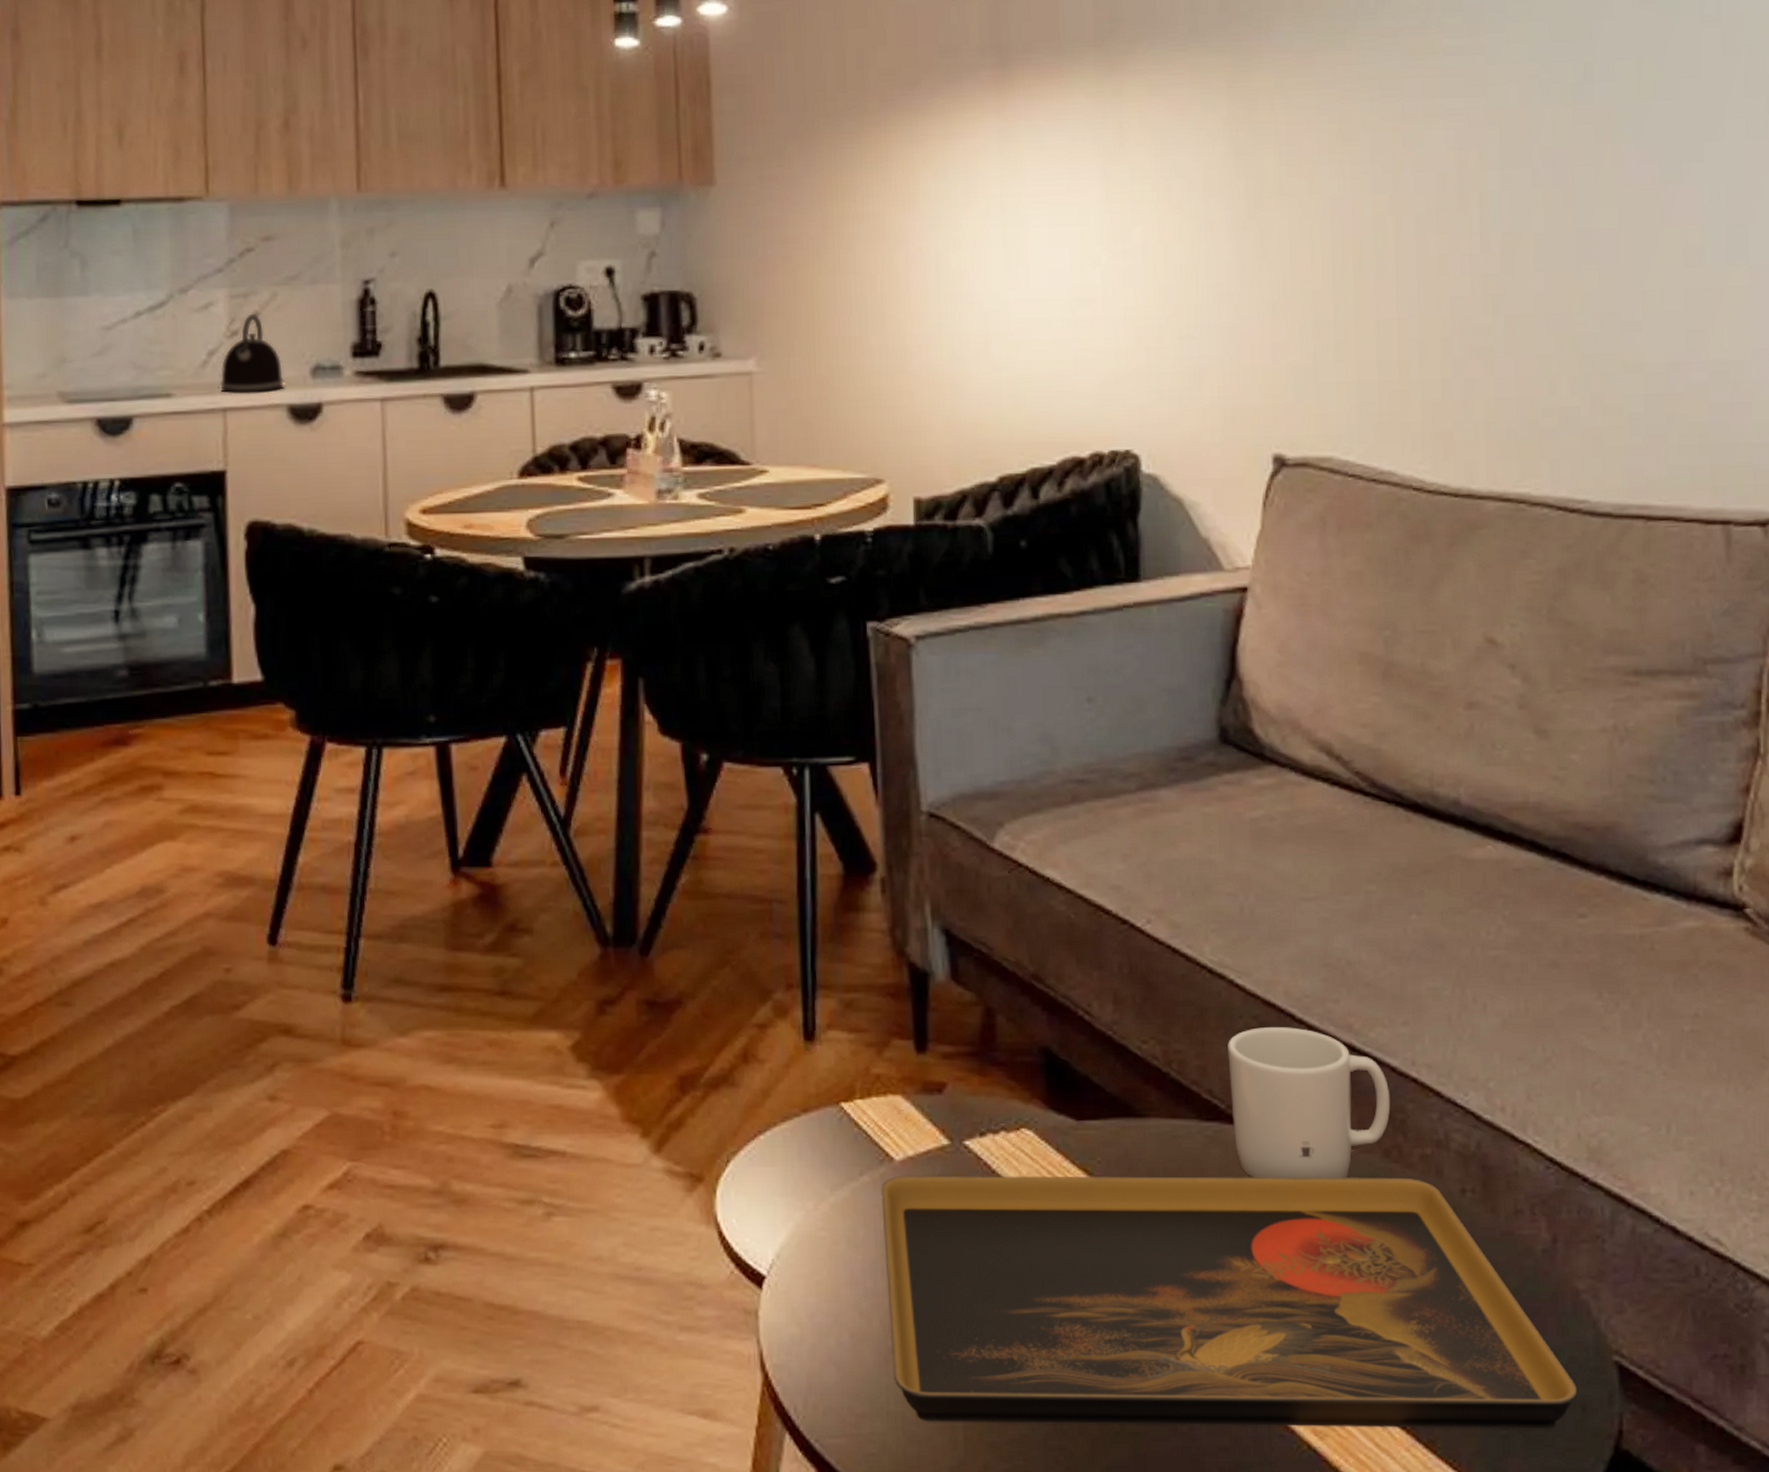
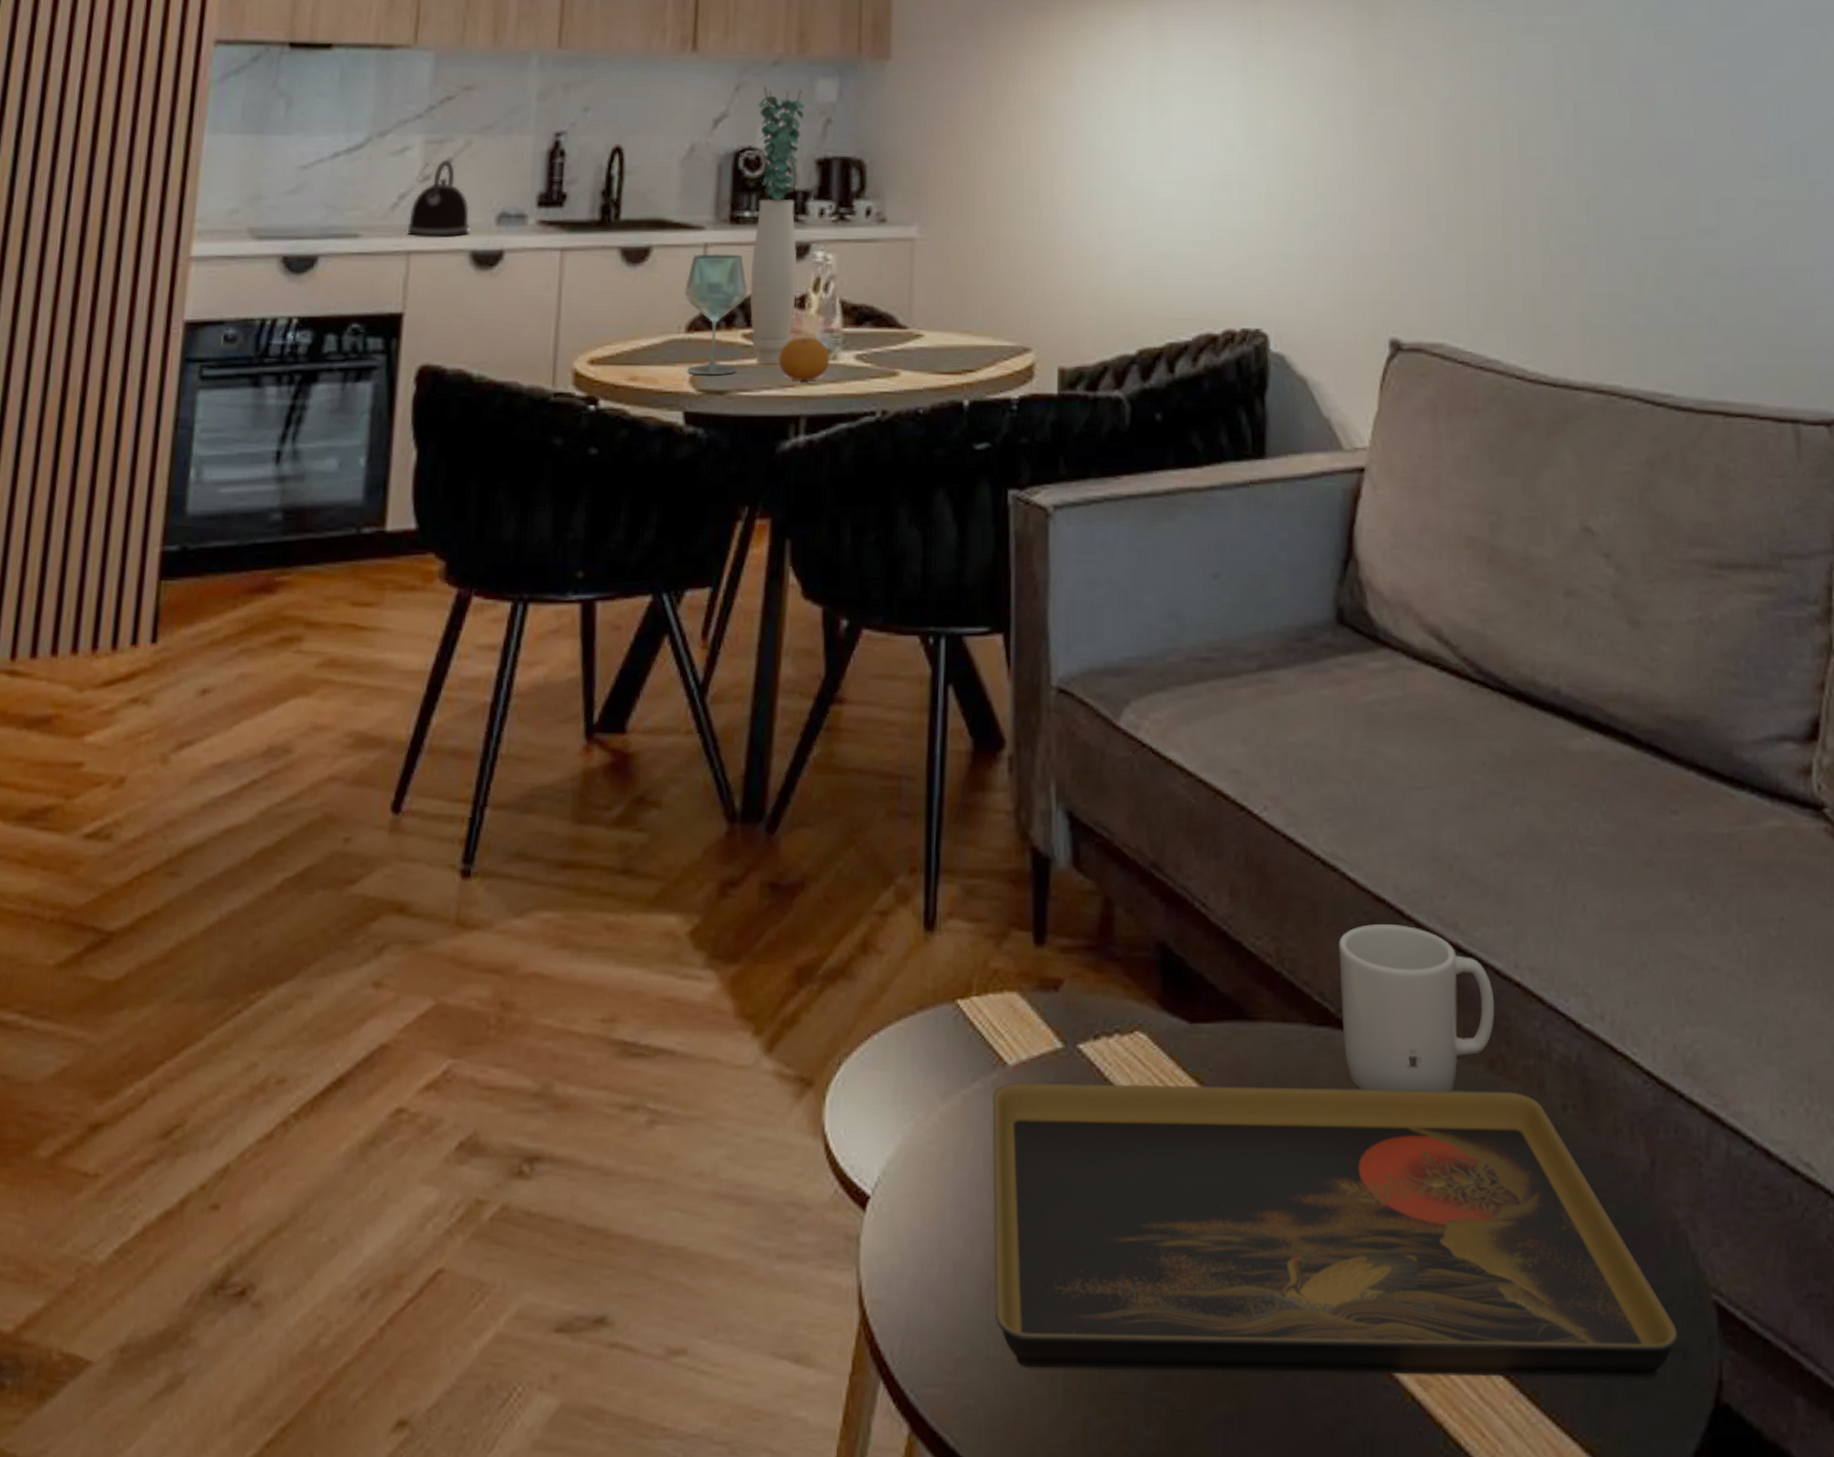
wine glass: none [514,396,580,519] -> present [685,253,747,374]
vase: none [575,220,631,507] -> present [749,86,805,365]
fruit: none [617,477,672,522] -> present [778,337,830,382]

